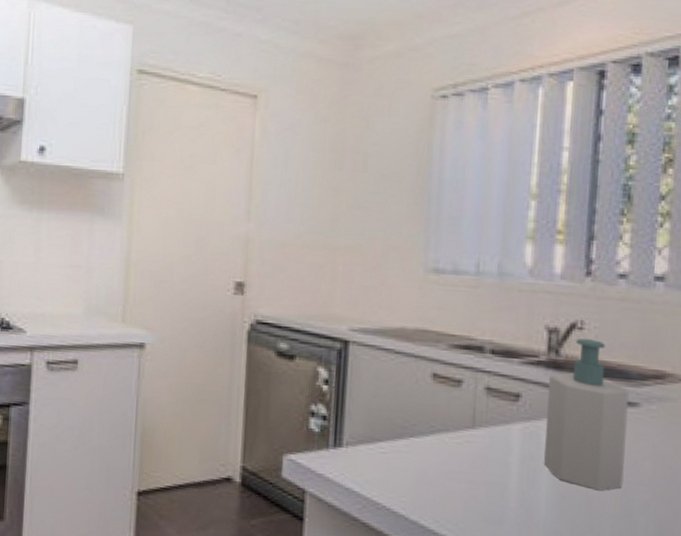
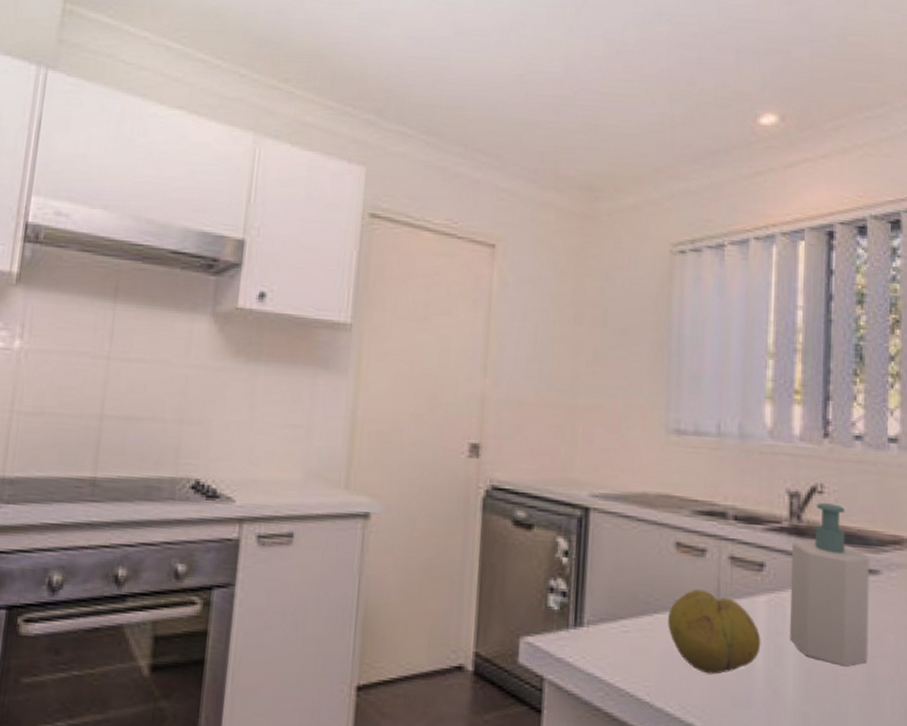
fruit: none [423,417,515,494] -> present [668,589,761,675]

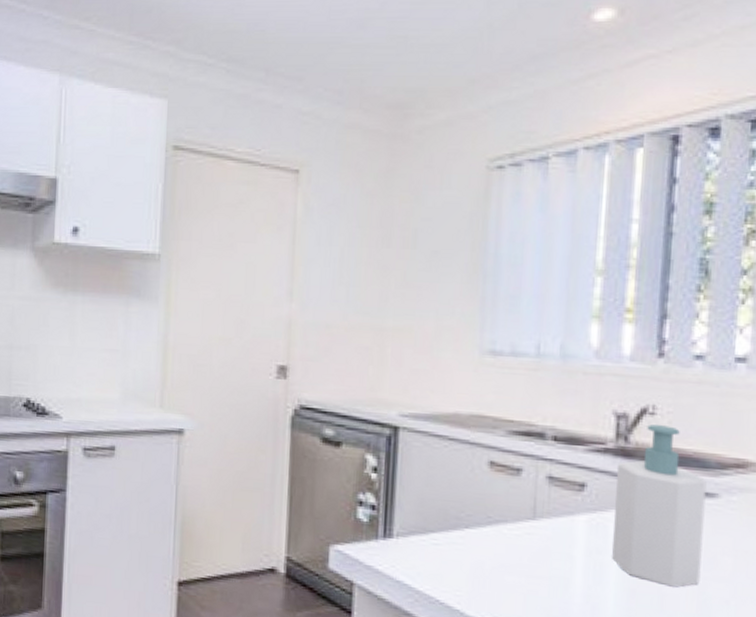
fruit: present [668,589,761,675] -> none [480,507,580,588]

